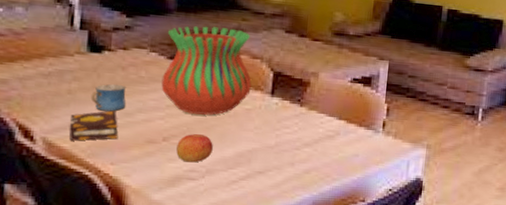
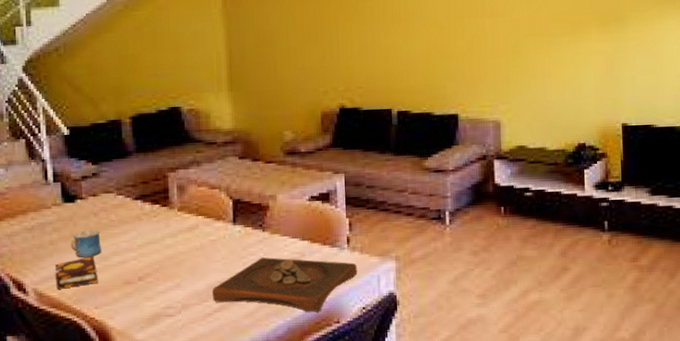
vase: present [161,26,252,115] -> none [130,162,213,251]
apple: present [176,134,213,163] -> none [152,270,185,299]
wooden tray: none [239,132,390,190] -> present [211,257,358,313]

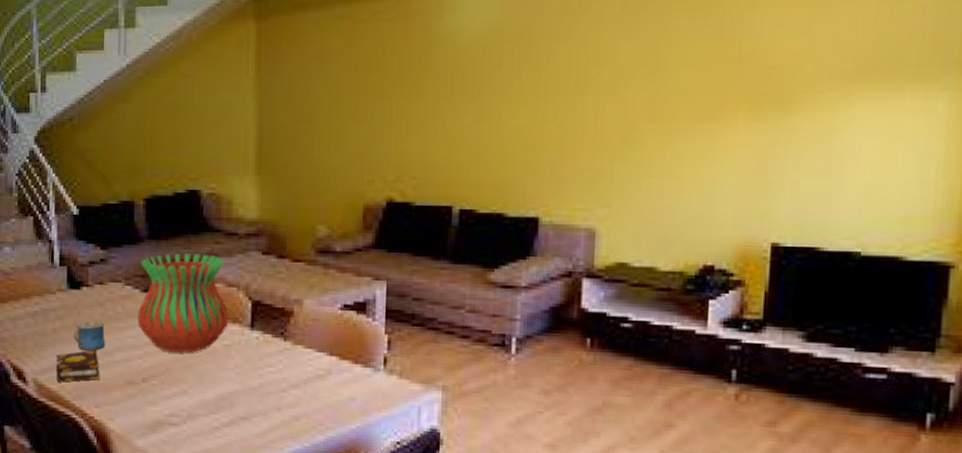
vase: none [130,162,213,251] -> present [138,253,229,353]
wooden tray: present [211,257,358,313] -> none [221,370,394,441]

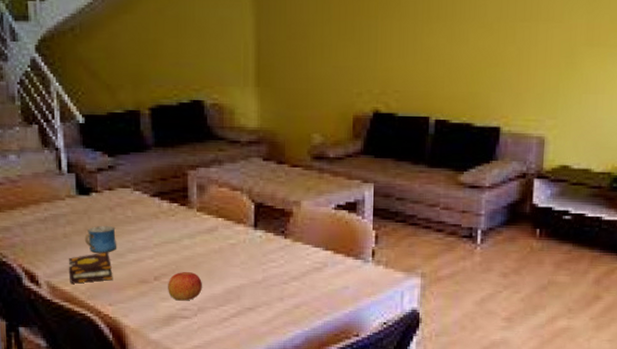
vase: present [138,253,229,353] -> none [147,160,234,252]
apple: none [156,374,193,406] -> present [168,272,202,301]

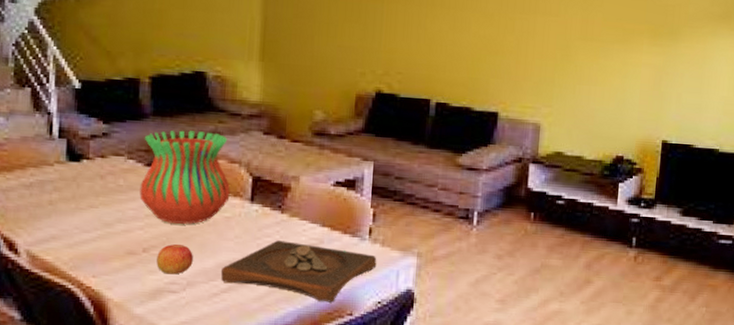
book: present [68,252,112,284] -> none [51,221,98,253]
mug: present [84,225,116,253] -> none [71,193,106,222]
vase: none [147,160,234,252] -> present [139,130,230,224]
wooden tray: none [229,265,381,324] -> present [220,240,377,303]

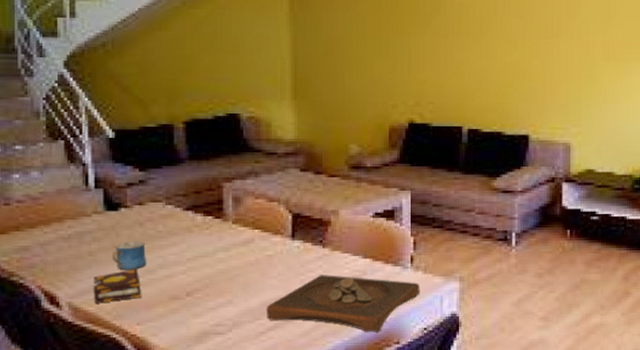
book: none [51,221,98,253] -> present [93,269,141,303]
mug: none [71,193,106,222] -> present [111,241,146,270]
vase: present [139,130,230,224] -> none [180,172,271,265]
apple: present [157,244,193,275] -> none [201,286,237,316]

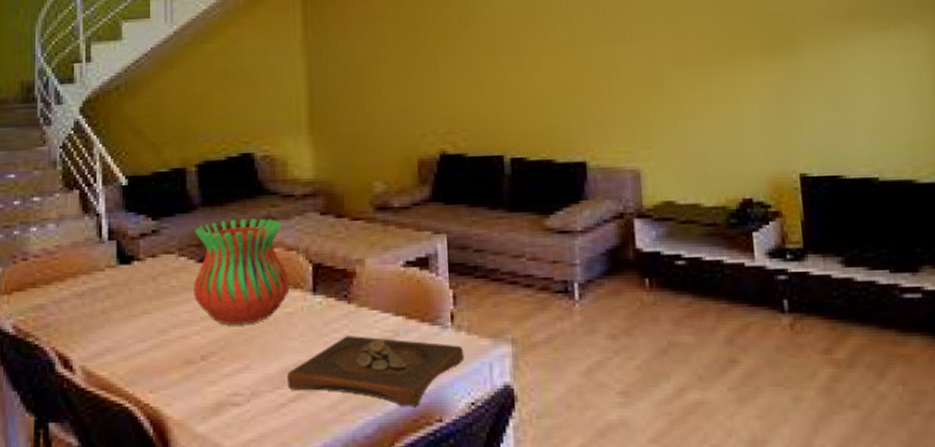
book: present [93,269,141,303] -> none [106,328,154,368]
mug: present [111,241,146,270] -> none [124,297,159,330]
vase: none [180,172,271,265] -> present [193,218,290,324]

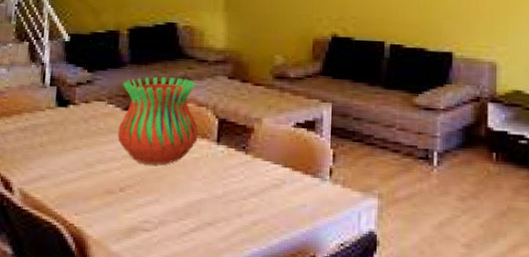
wooden tray: present [286,336,465,407] -> none [189,180,338,244]

